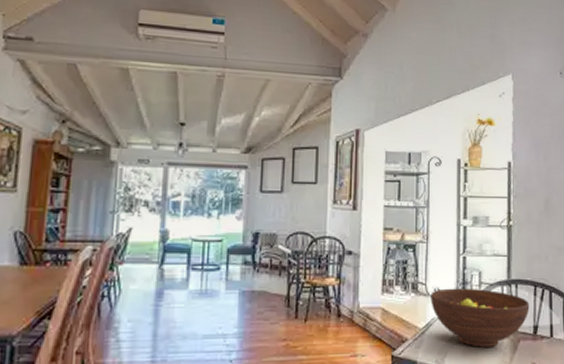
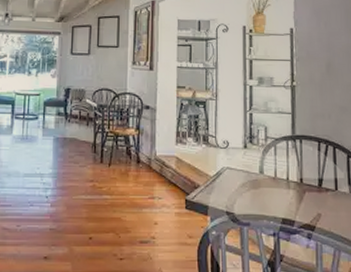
fruit bowl: present [430,288,530,348] -> none [220,141,314,196]

